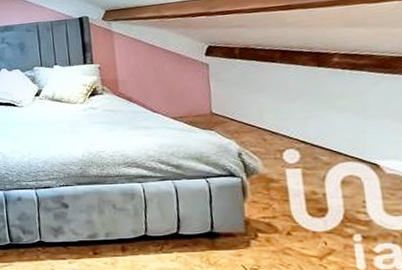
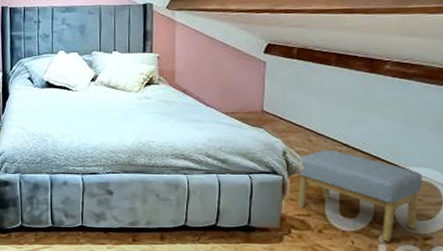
footstool: none [255,148,394,241] -> present [296,150,423,242]

